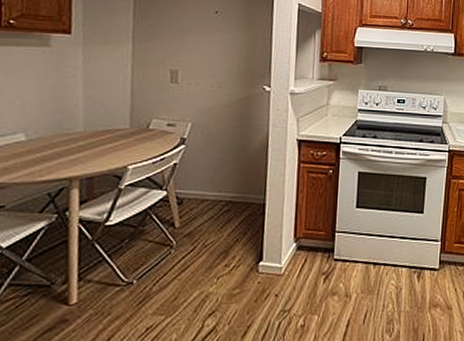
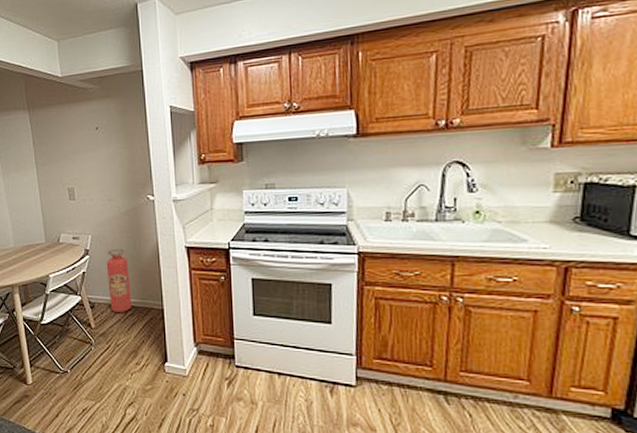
fire extinguisher: none [203,138,232,210] -> present [106,248,132,313]

